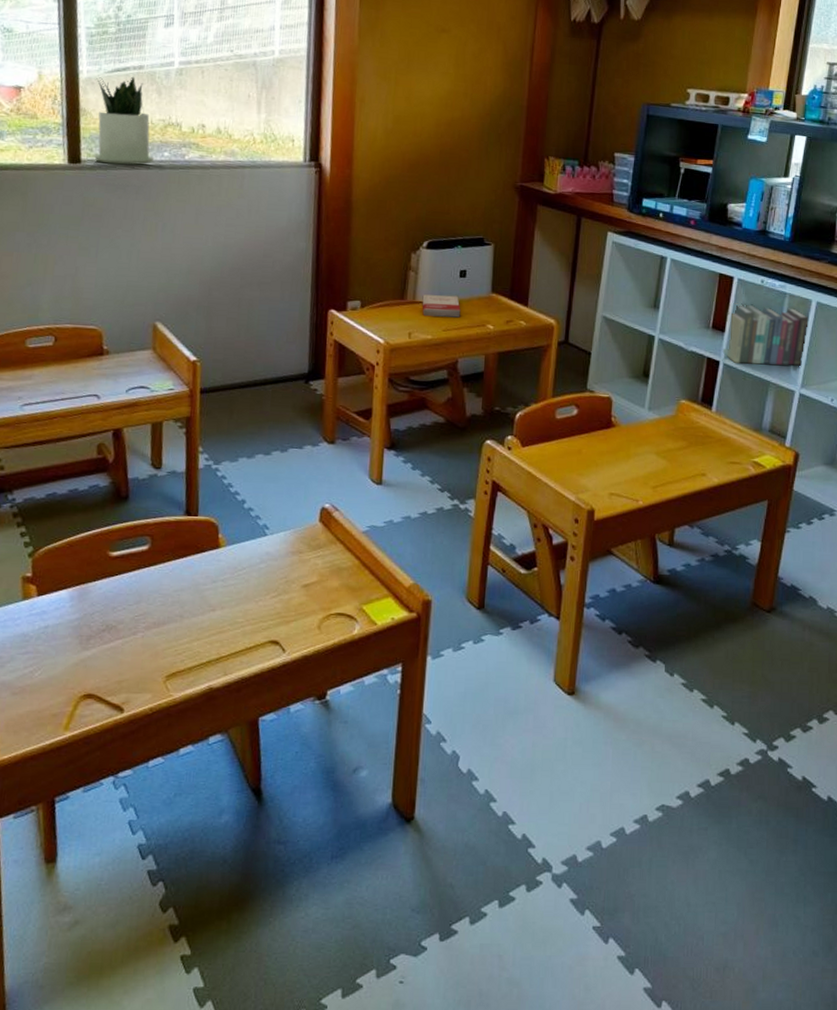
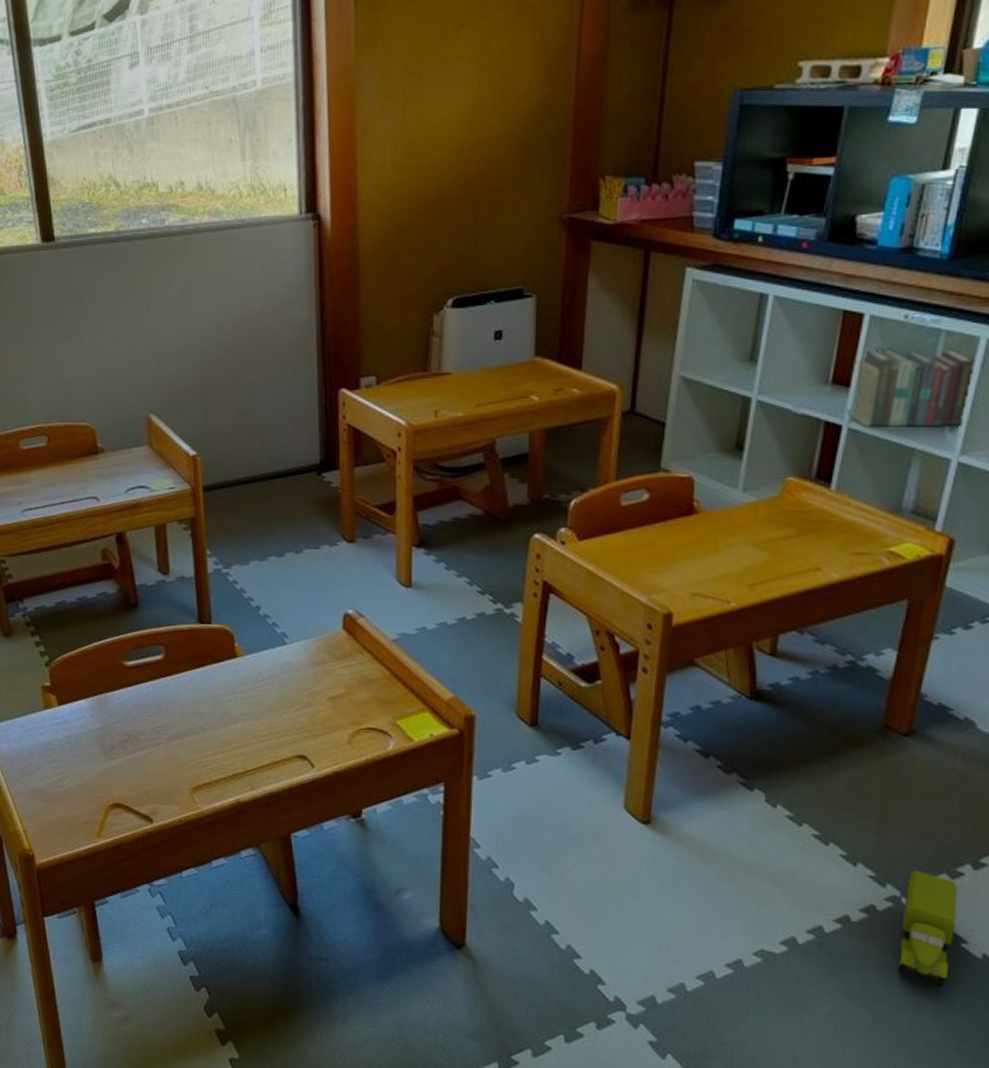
planter: present [93,75,155,165] -> none [61,133,132,239]
book: present [422,294,461,318] -> none [449,362,497,390]
toy truck: none [766,726,809,829] -> present [897,869,959,988]

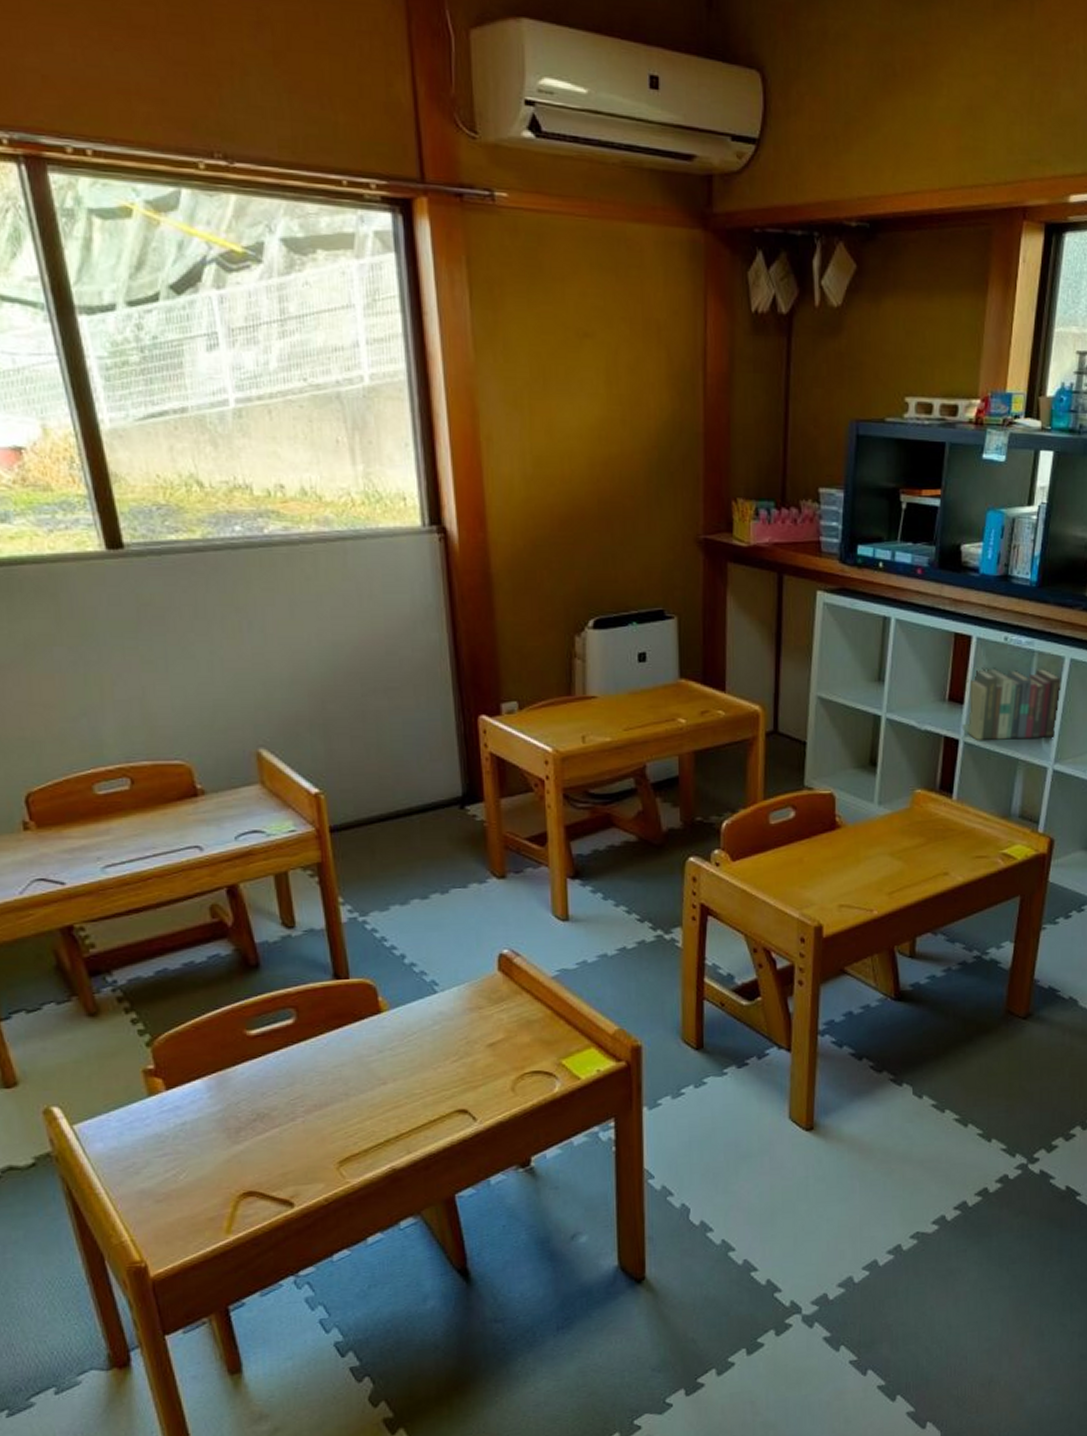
toy truck: present [897,869,959,988] -> none [1028,1137,1072,1239]

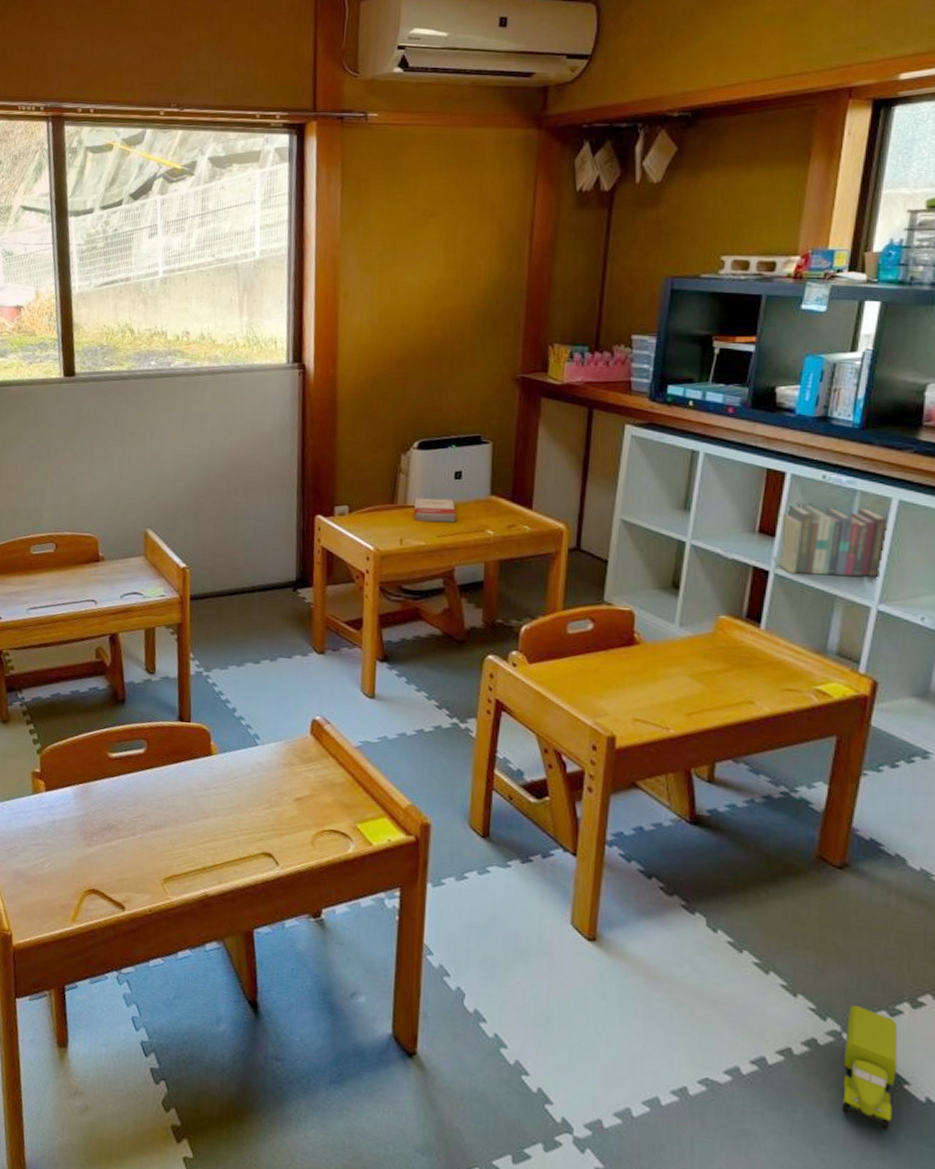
book: none [594,685,644,715] -> present [414,498,457,523]
toy truck: none [1028,1137,1072,1239] -> present [841,1004,898,1131]

